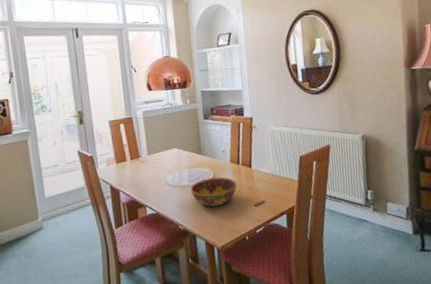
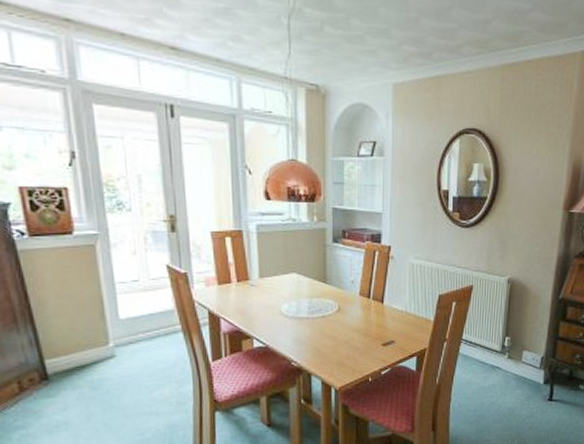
bowl: present [190,177,237,207] -> none [309,310,364,344]

